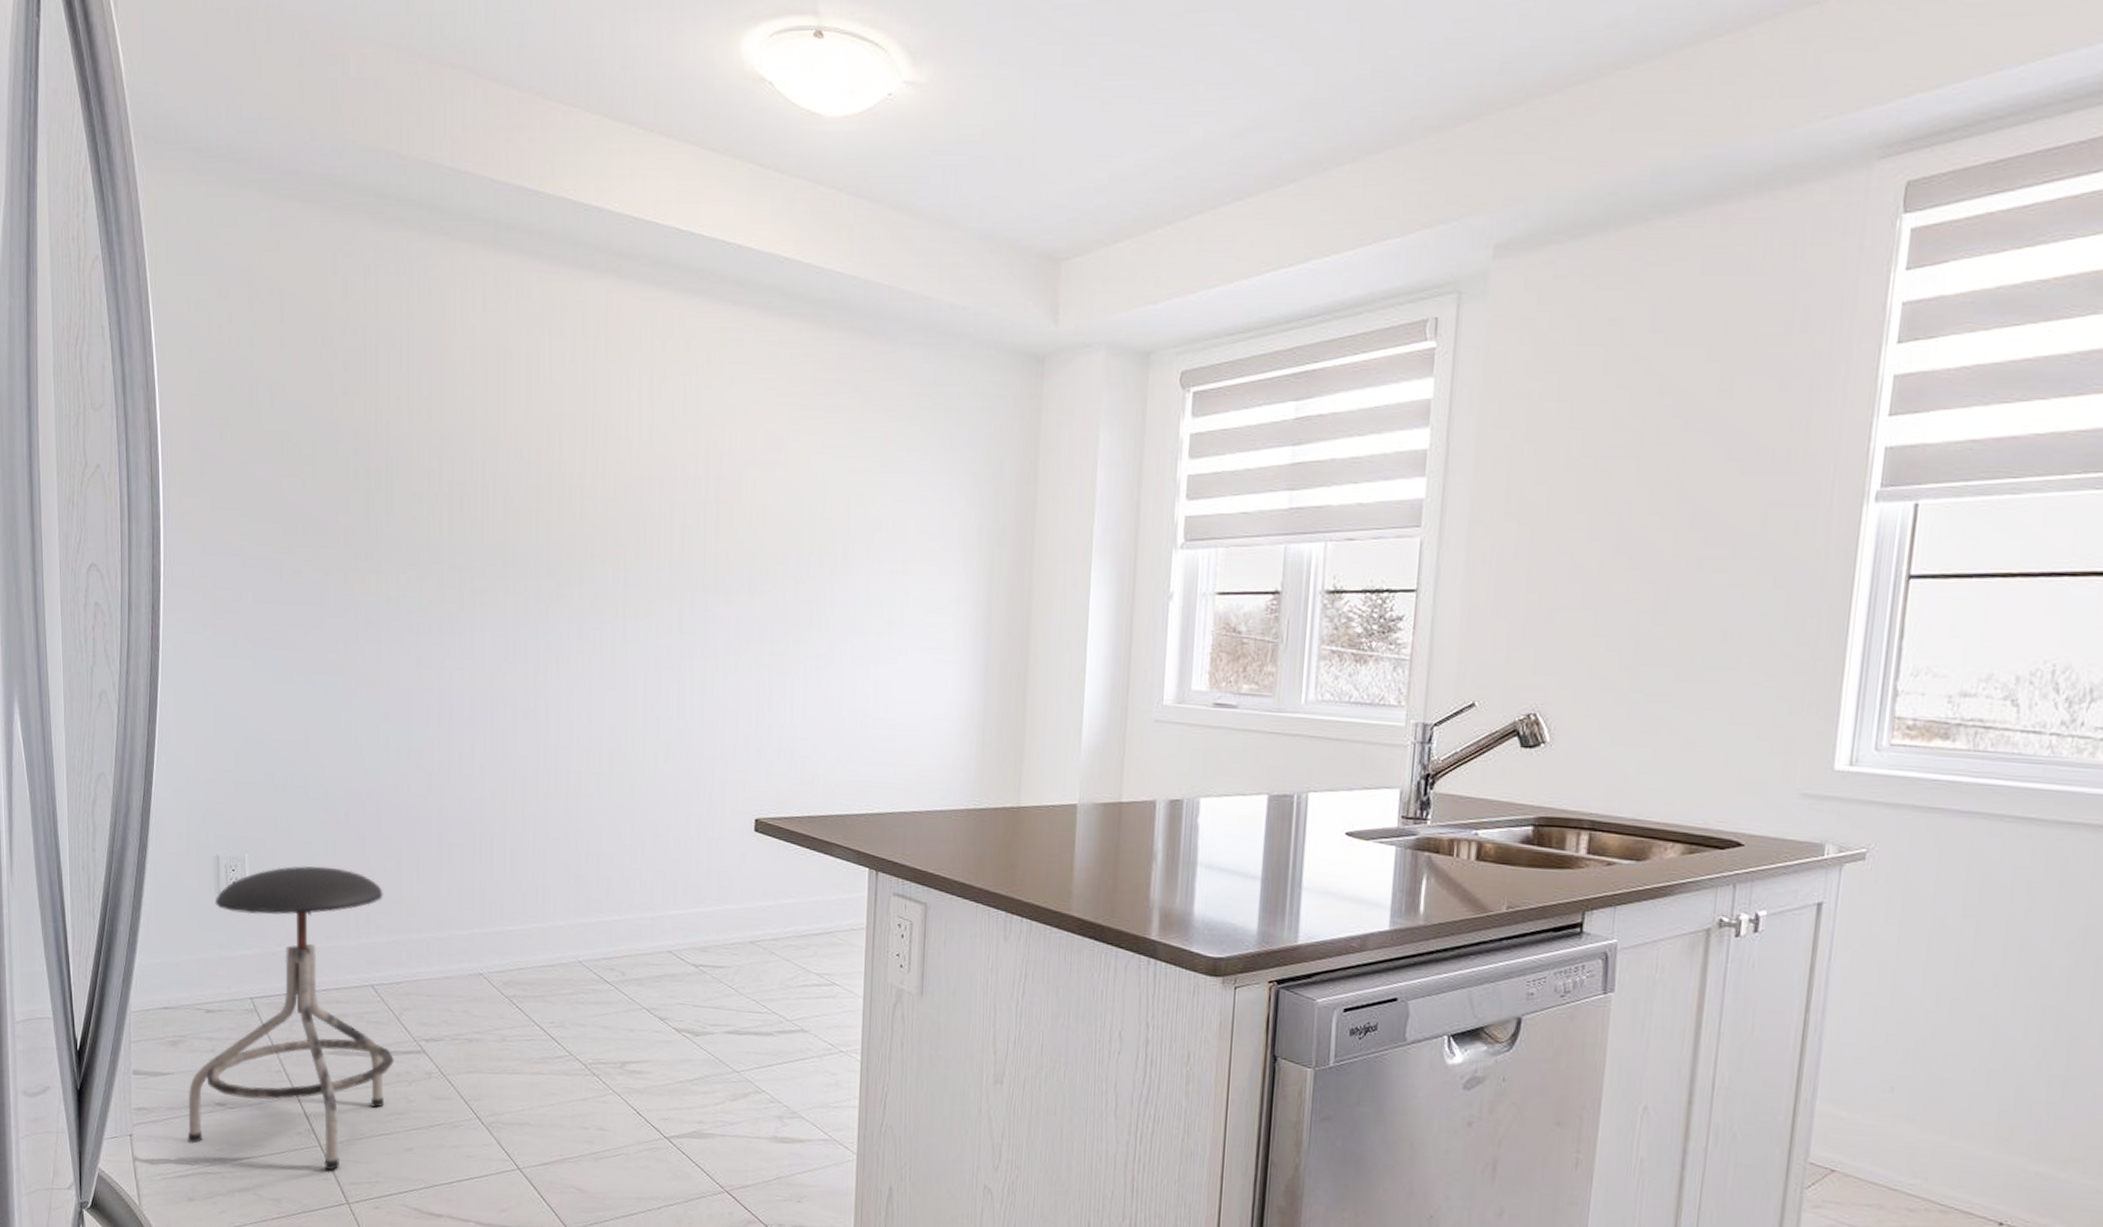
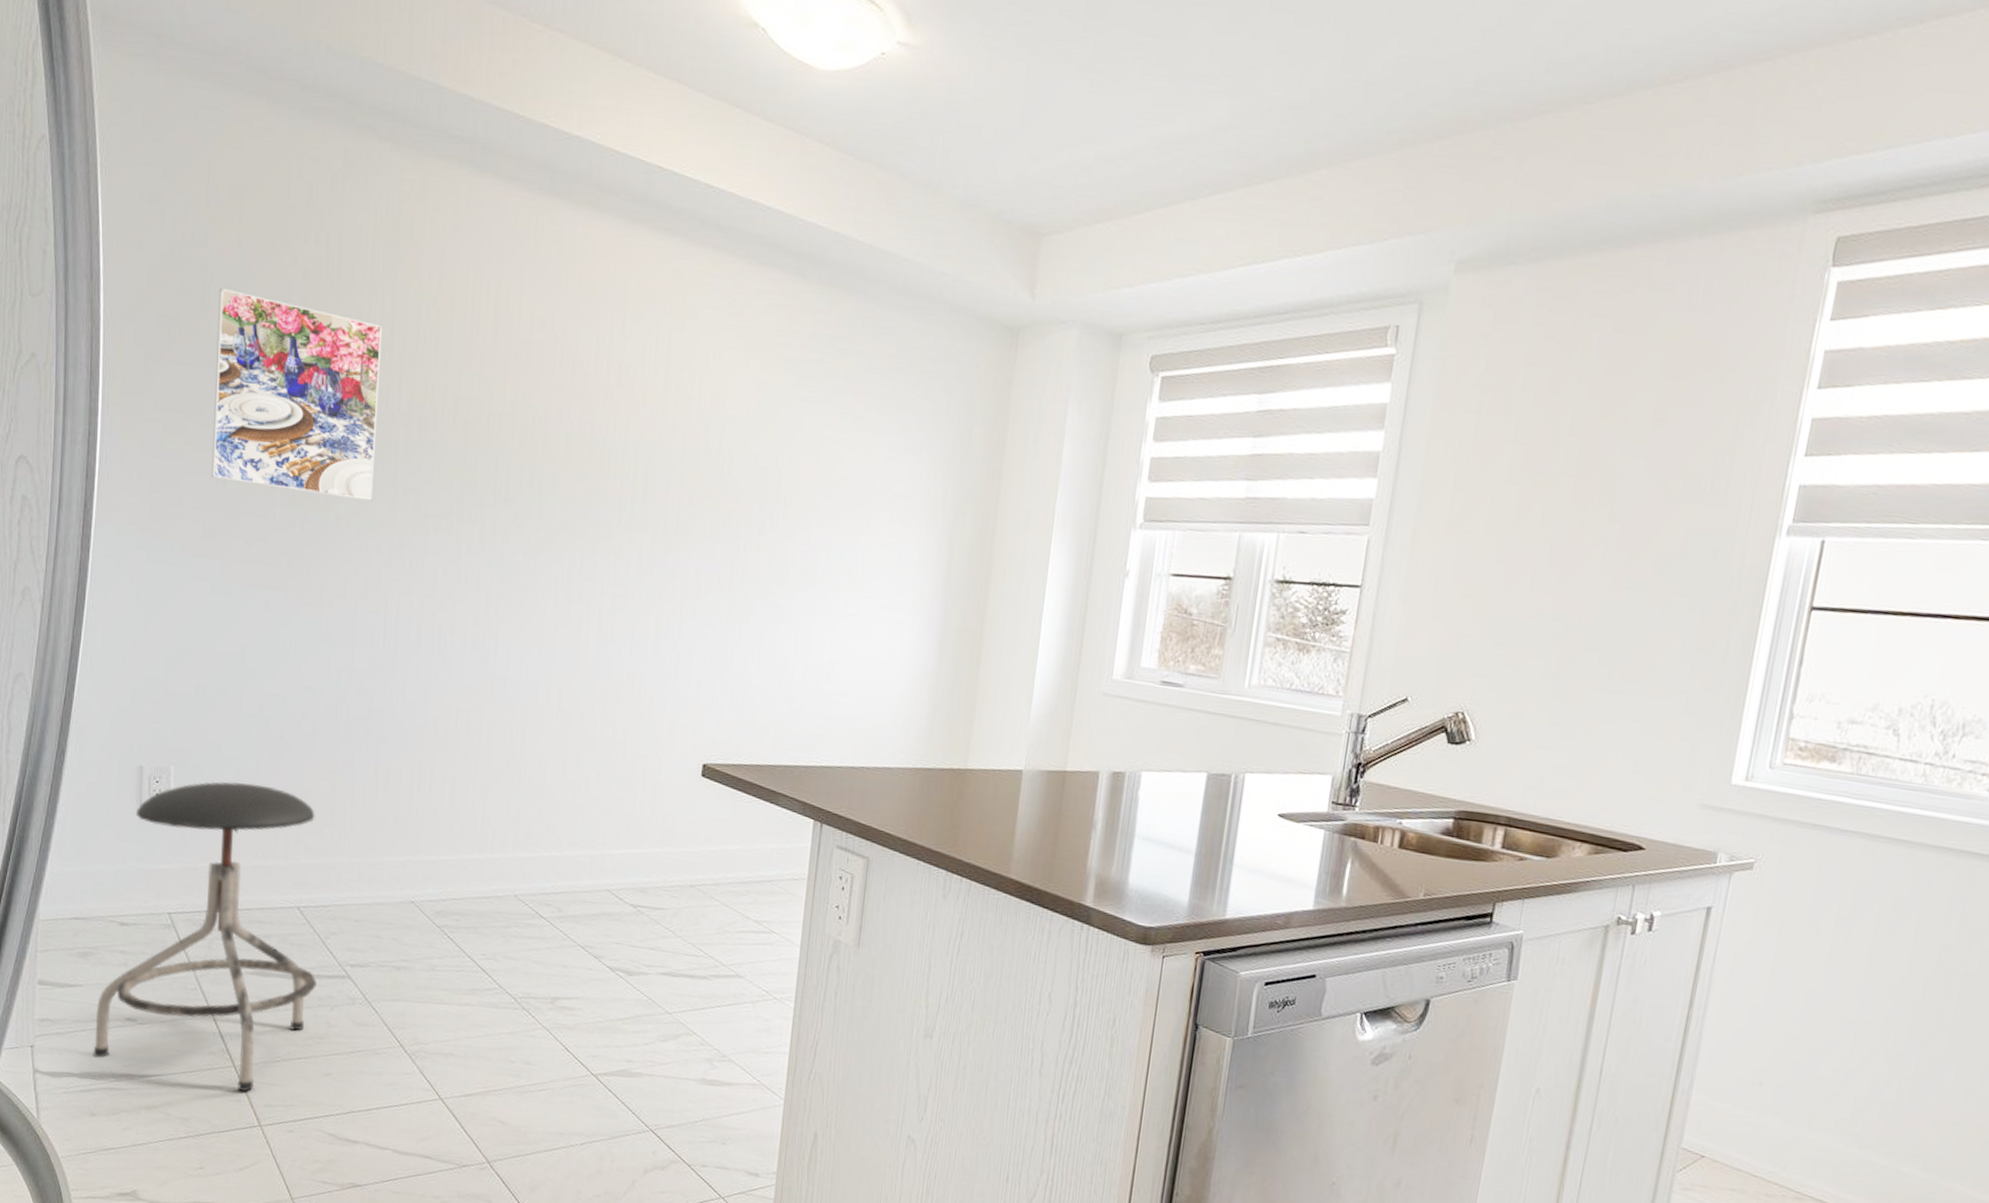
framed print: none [265,386,421,581] -> present [210,287,383,501]

